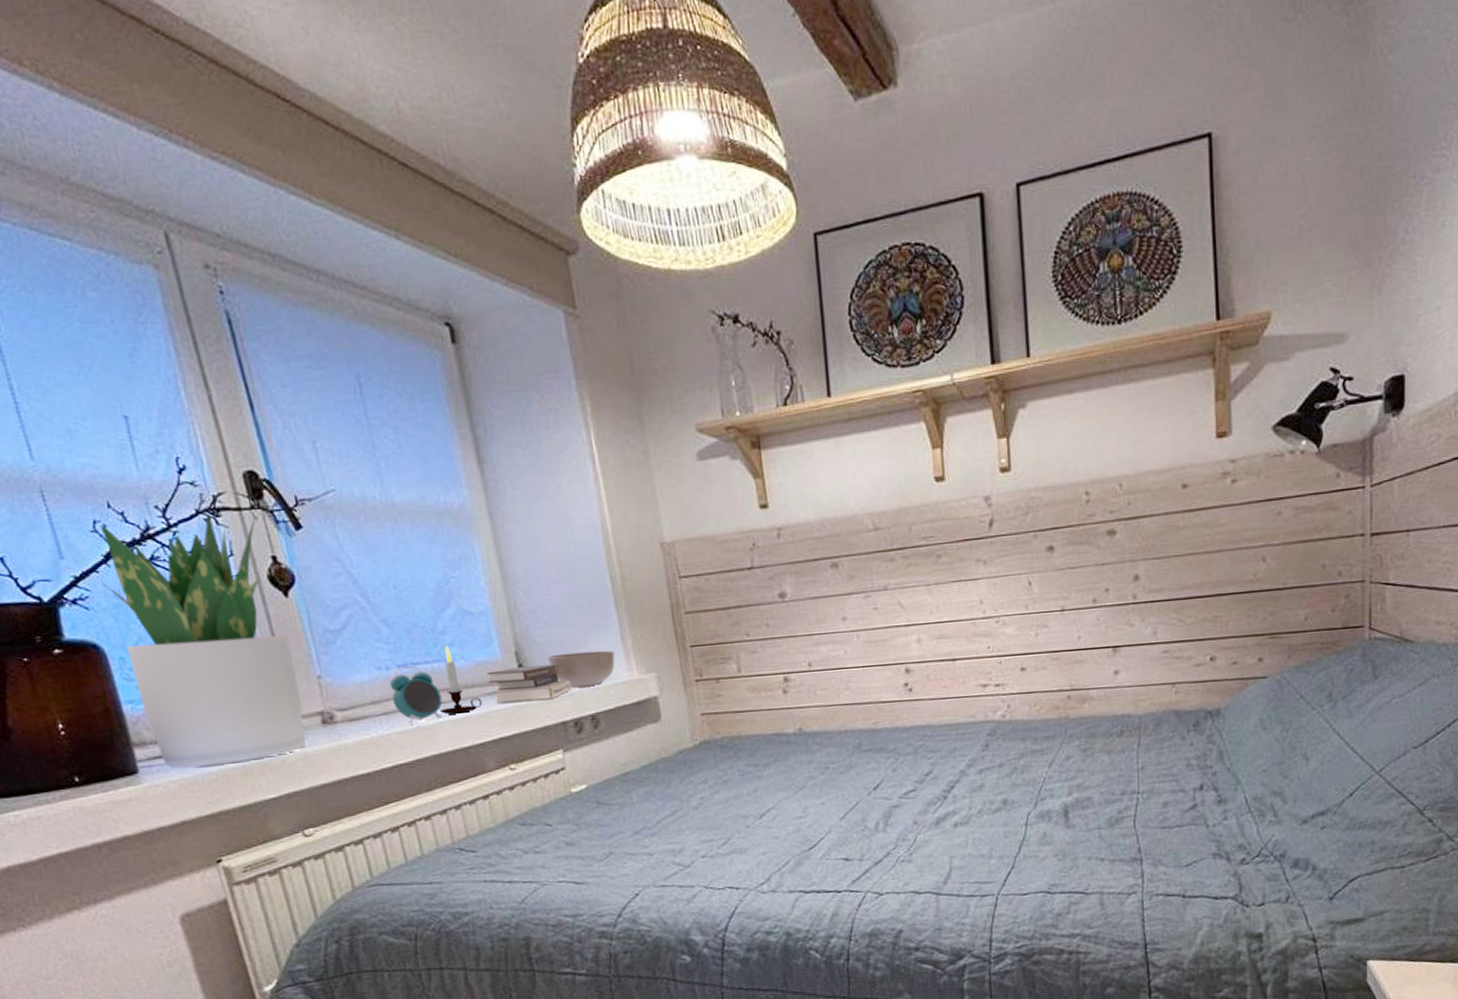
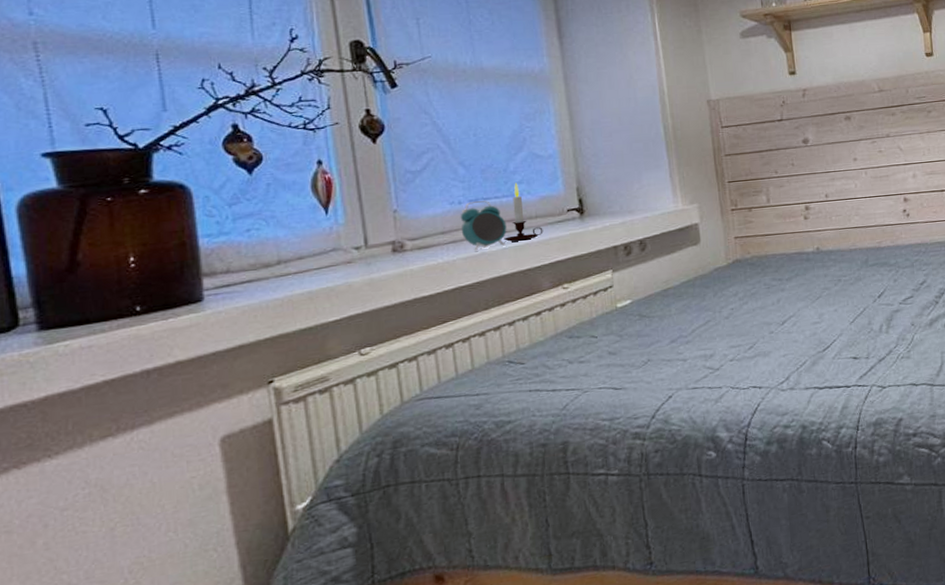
planter: present [99,513,306,768] -> none [200,74,375,296]
books: present [486,664,573,703] -> none [549,198,625,231]
bowl: present [548,650,616,688] -> none [605,186,664,218]

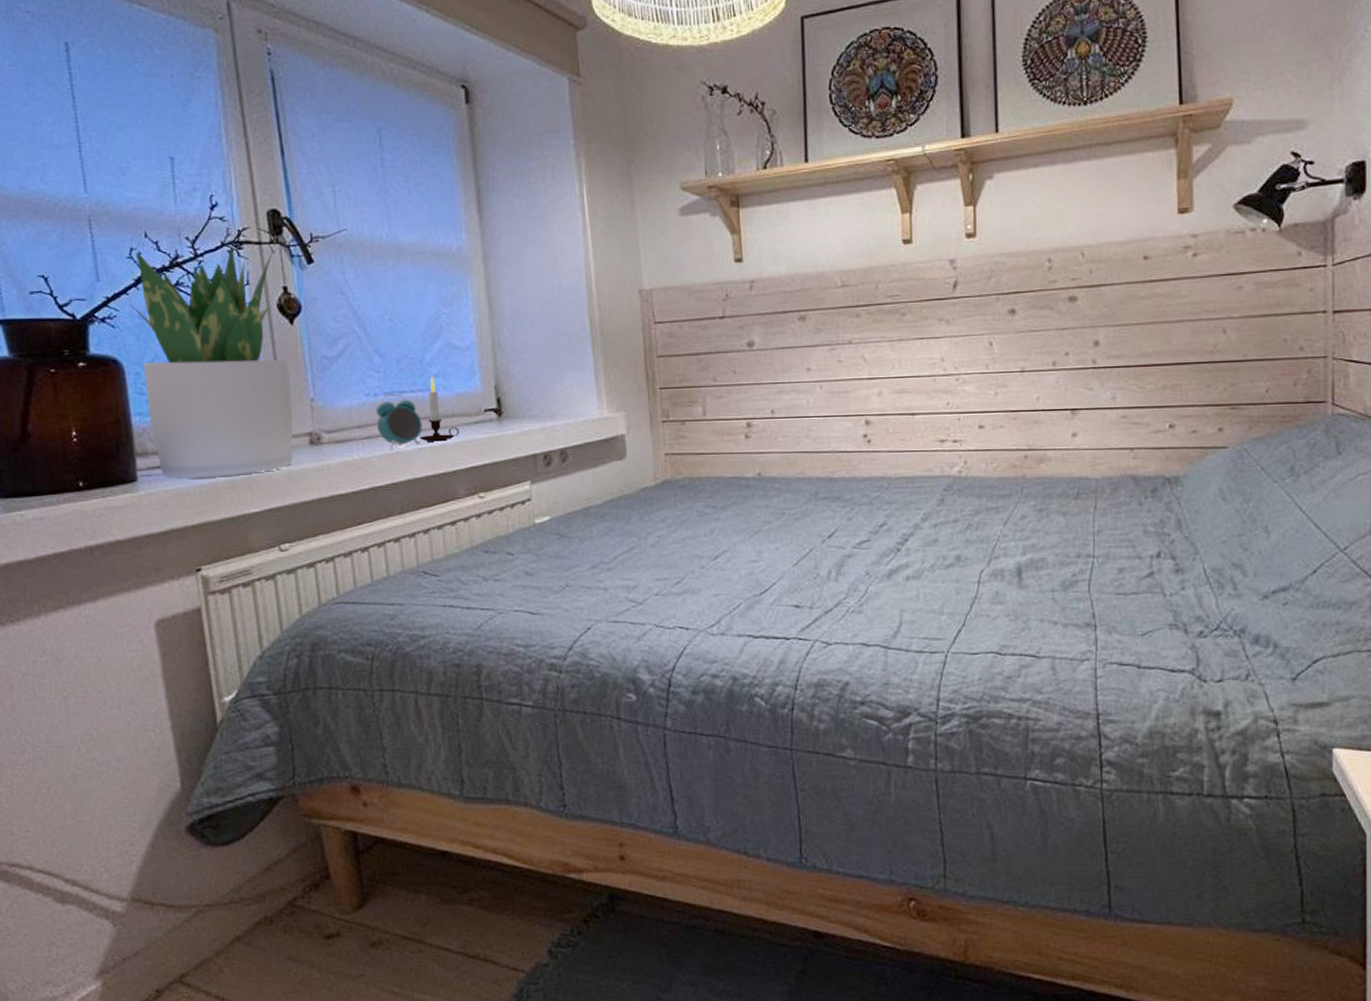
planter: none [200,74,375,296] -> present [130,246,293,479]

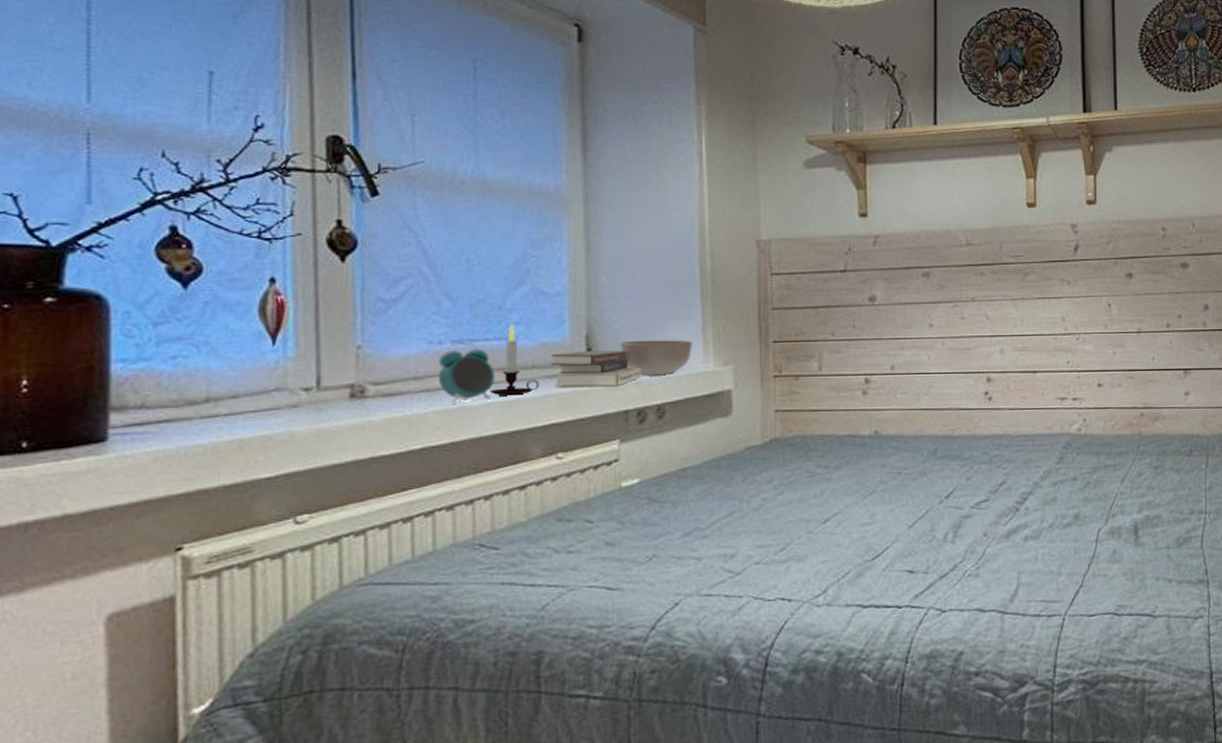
planter: present [130,246,293,479] -> none [129,172,333,438]
books: none [466,398,545,433] -> present [550,349,642,387]
bowl: none [525,388,588,423] -> present [621,340,692,376]

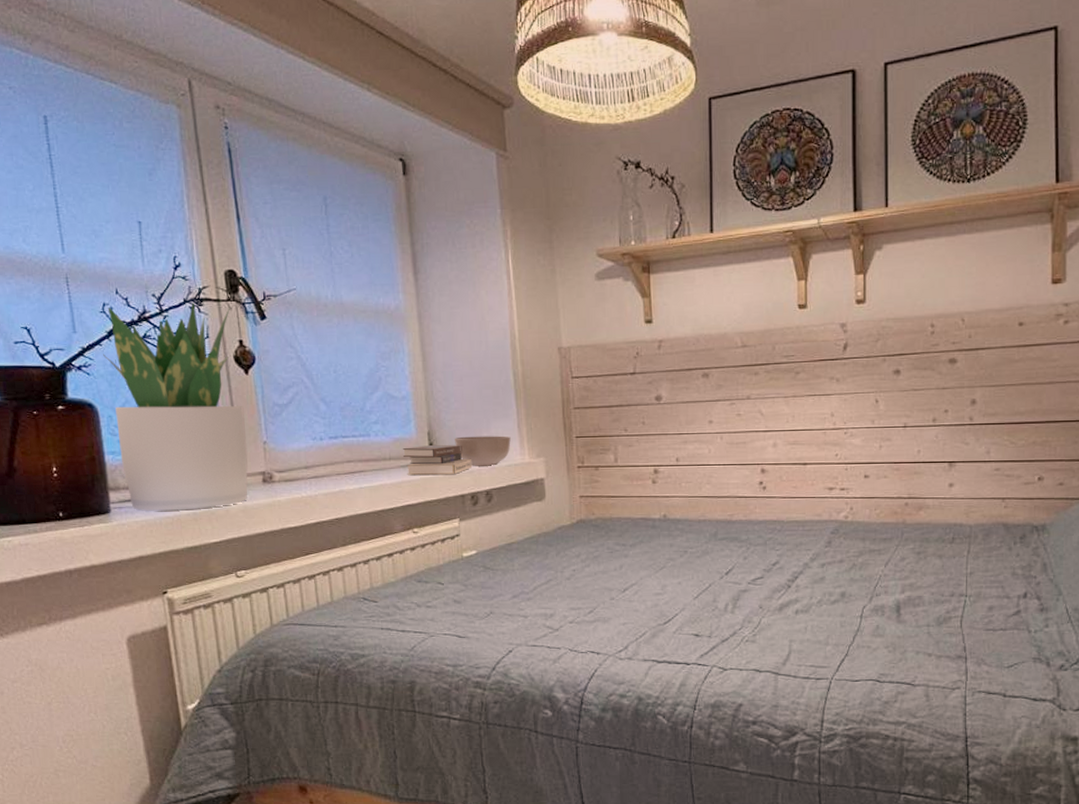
planter: none [129,172,333,438] -> present [103,303,248,511]
alarm clock: present [437,343,495,404] -> none [321,439,363,488]
candle: present [489,323,540,395] -> none [360,422,396,481]

